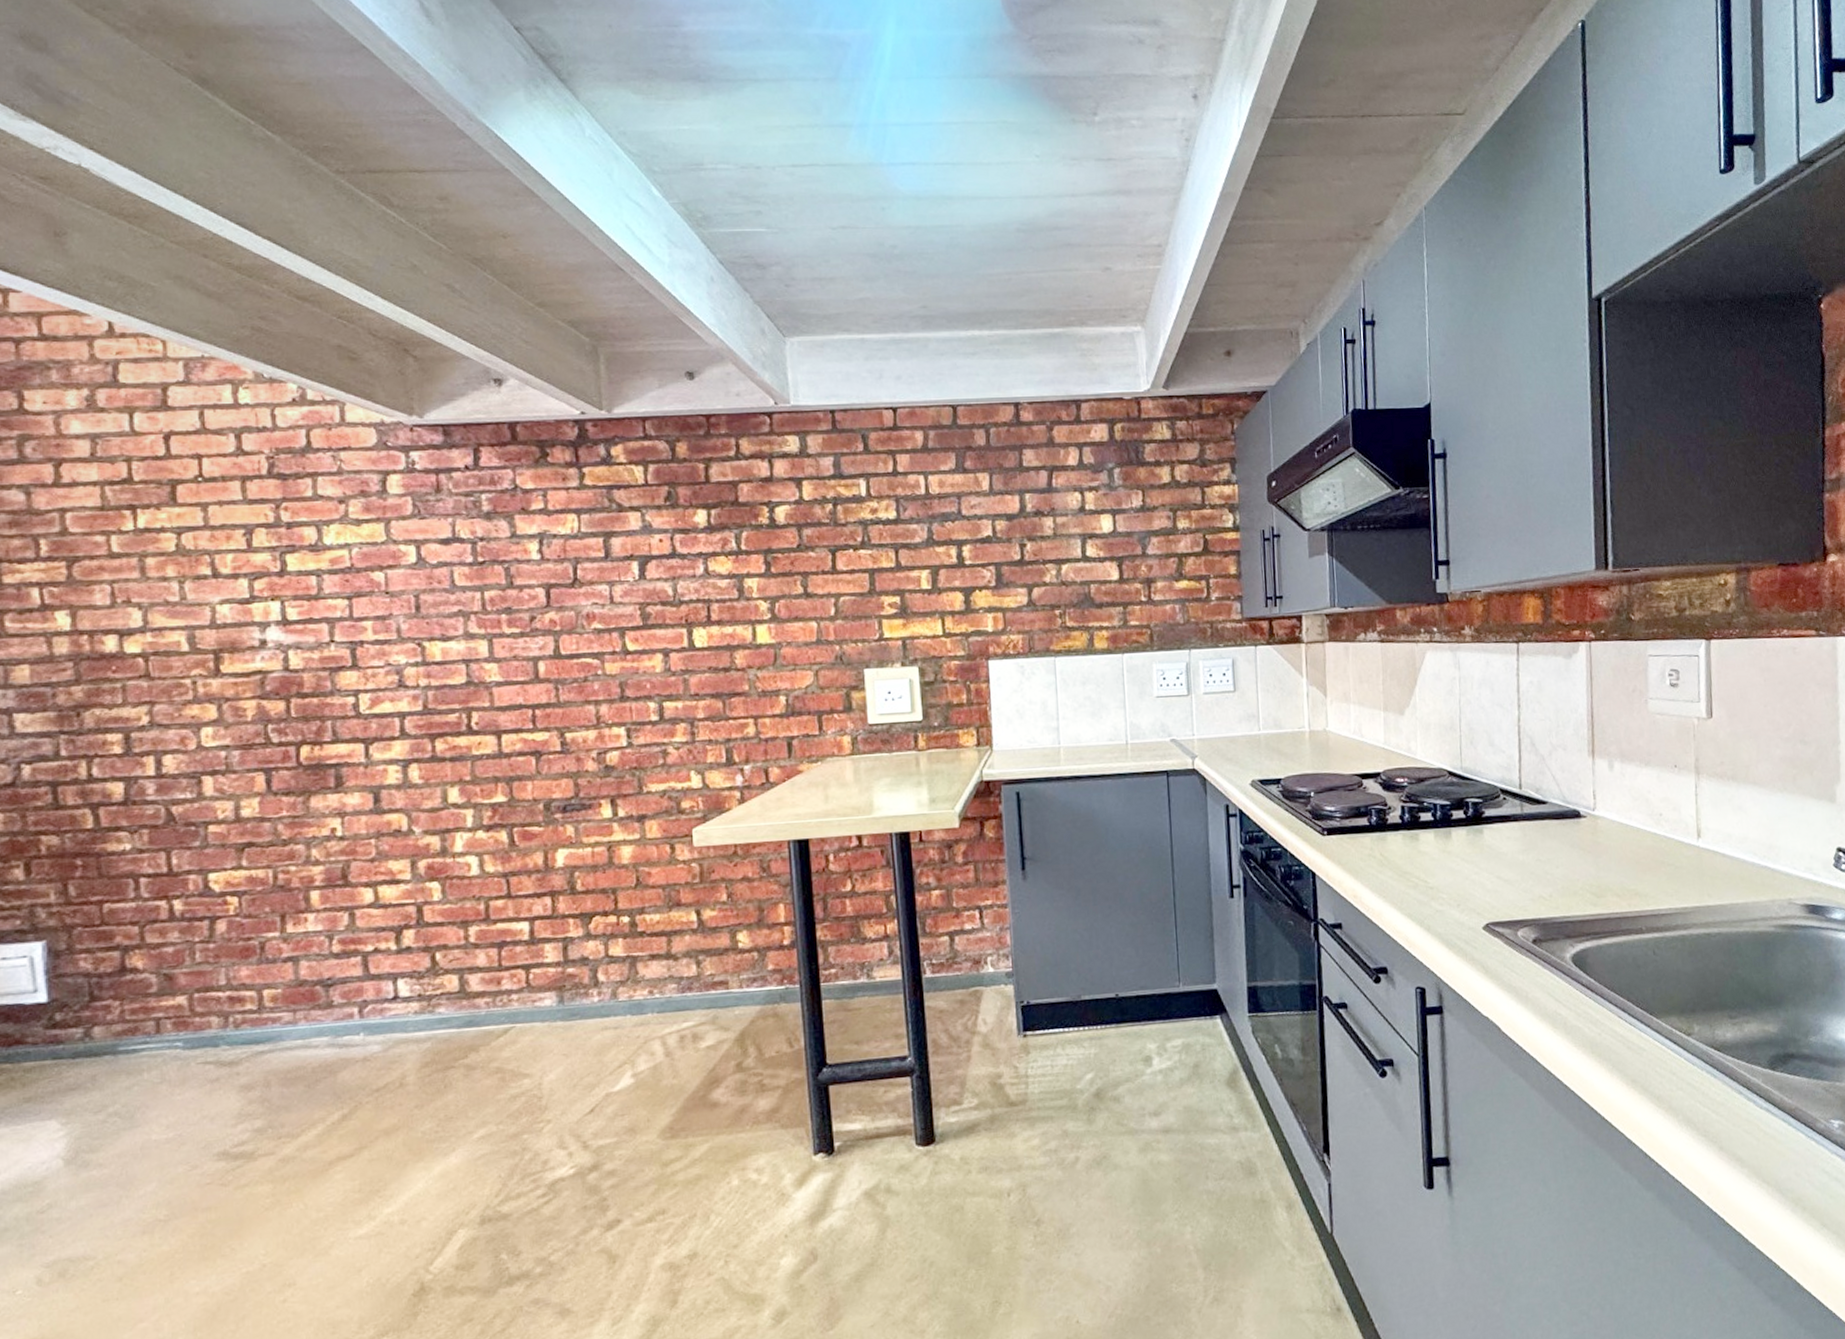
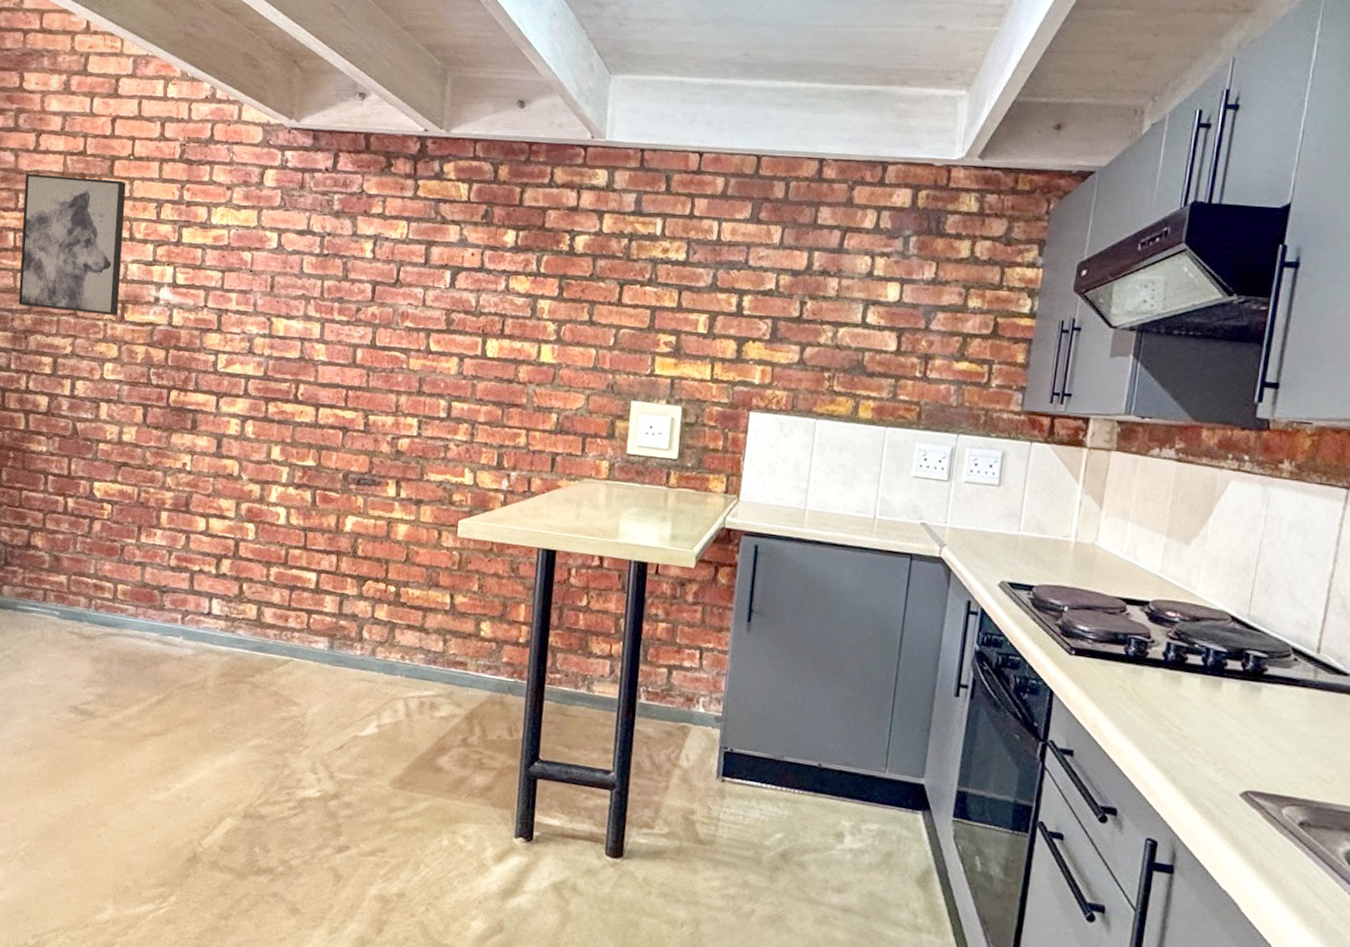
wall art: none [45,508,211,677] -> present [18,172,126,316]

